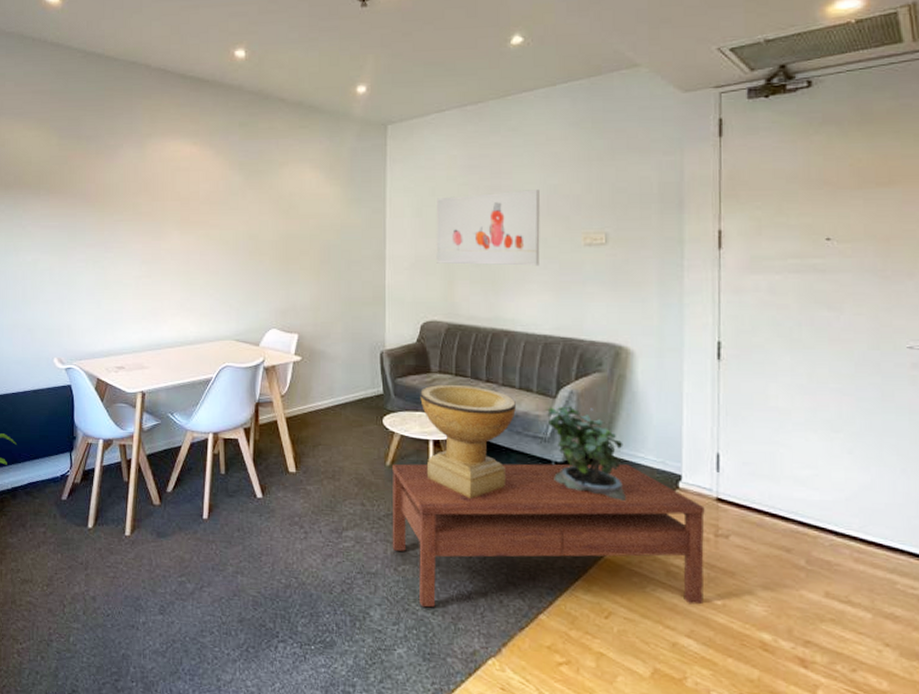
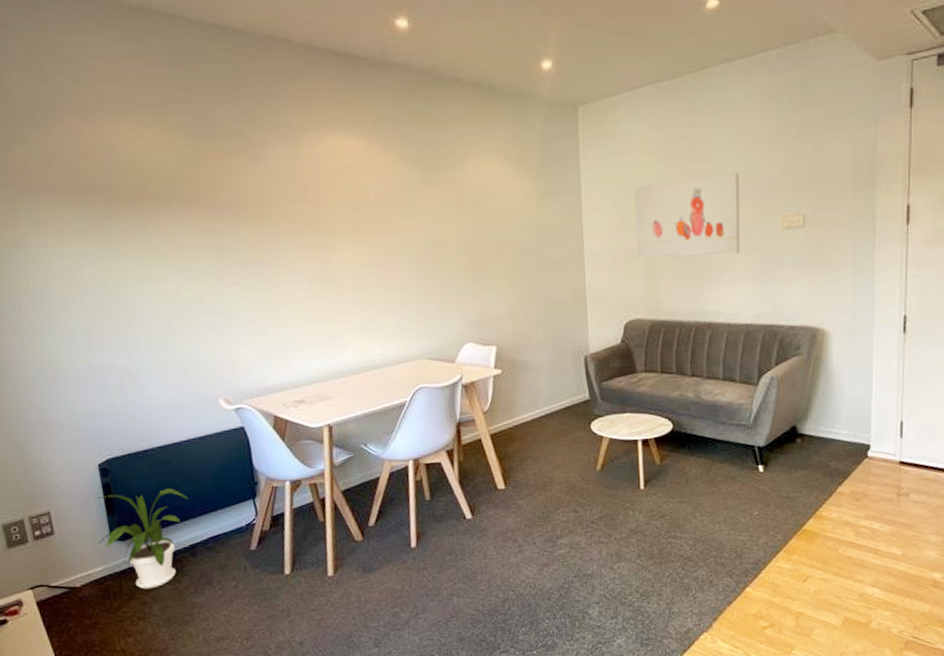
coffee table: present [392,463,705,608] -> none [603,441,889,599]
decorative bowl: present [420,384,516,499] -> none [627,381,720,492]
potted plant: present [547,406,626,501] -> none [750,391,822,475]

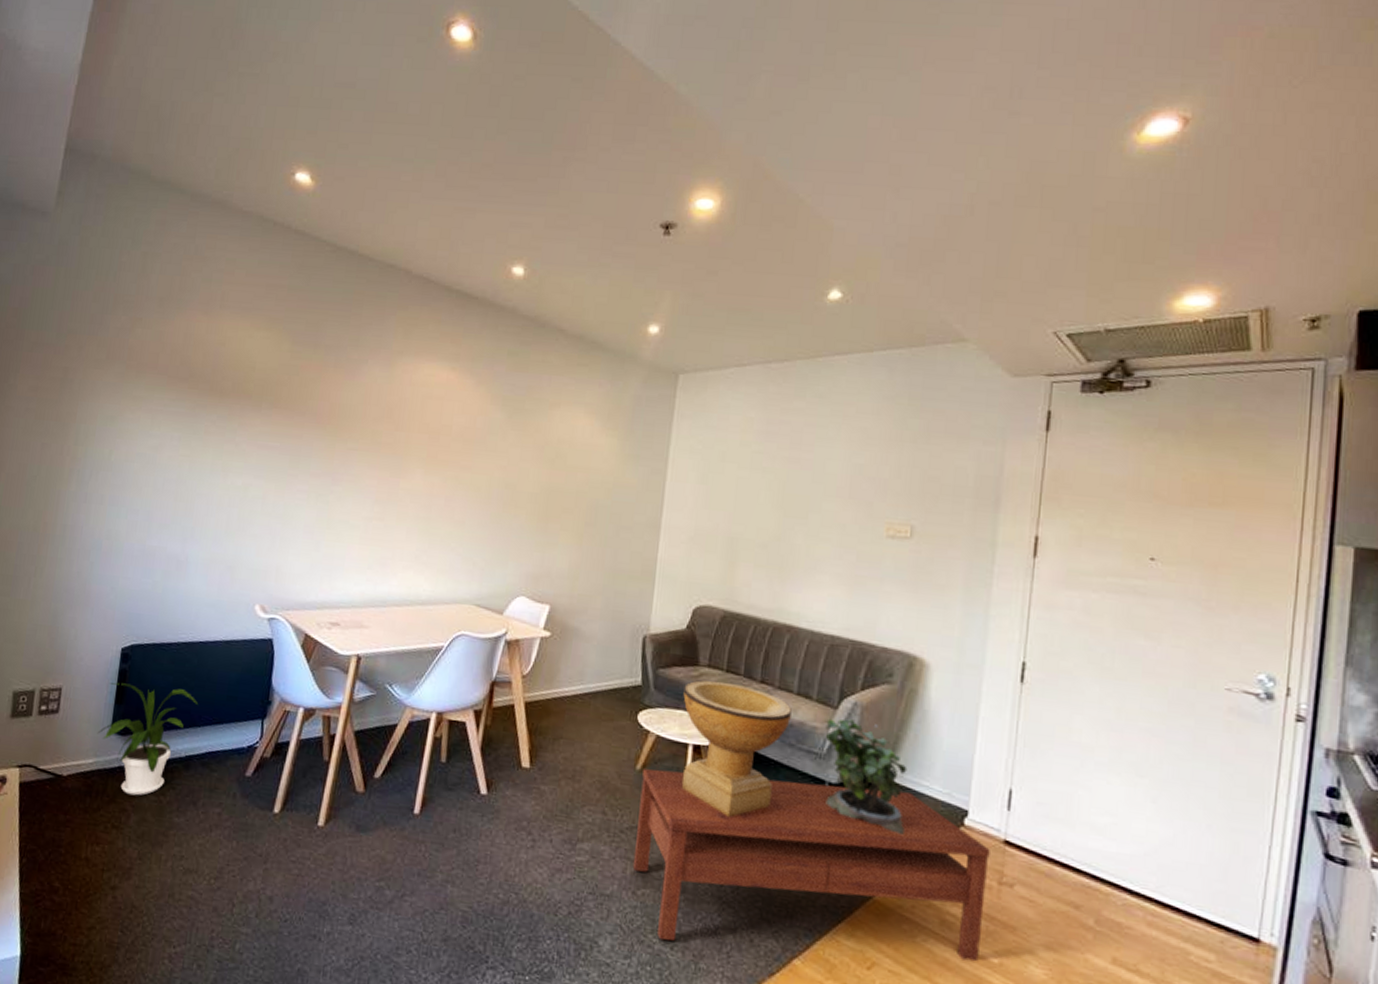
coffee table: none [603,441,889,599] -> present [632,769,990,962]
decorative bowl: none [627,381,720,492] -> present [682,680,792,817]
wall art: present [634,172,740,258] -> none [718,464,843,555]
potted plant: none [750,391,822,475] -> present [825,719,907,834]

